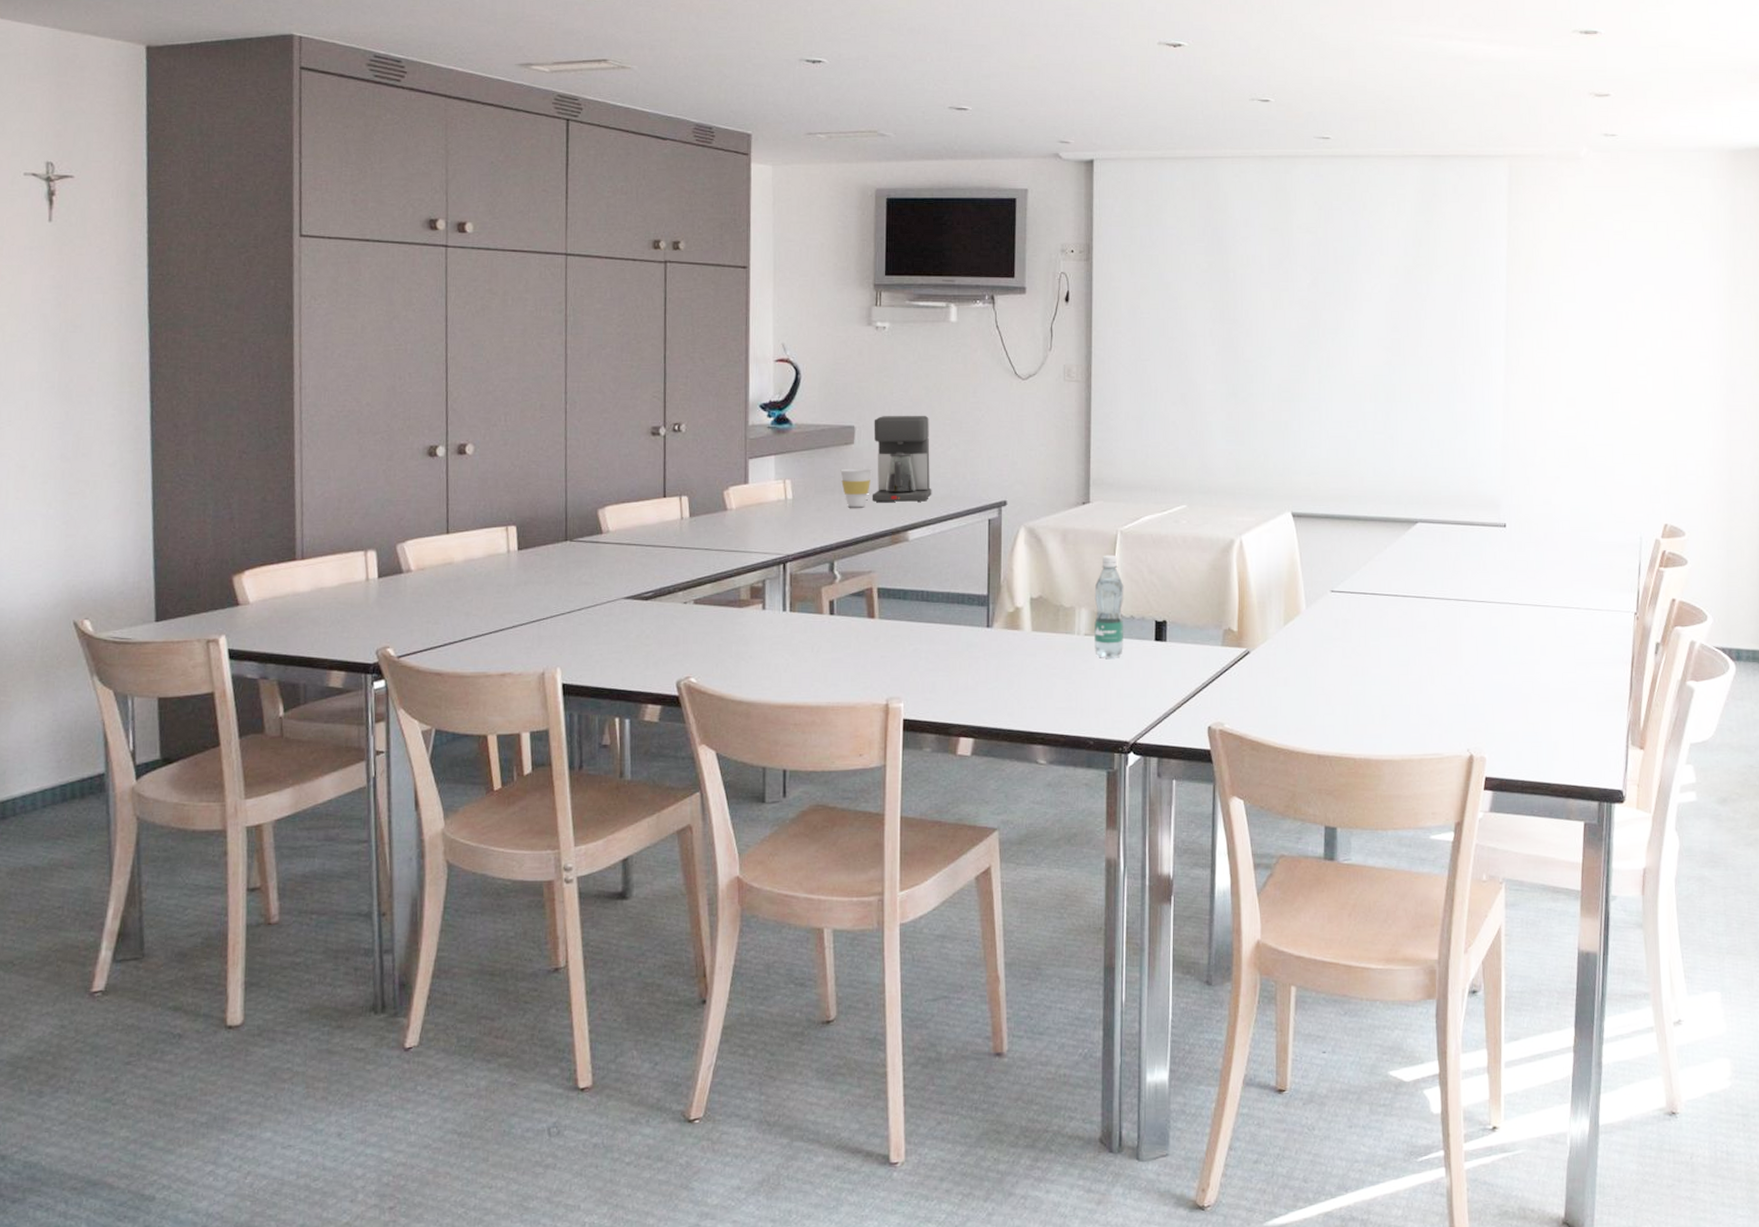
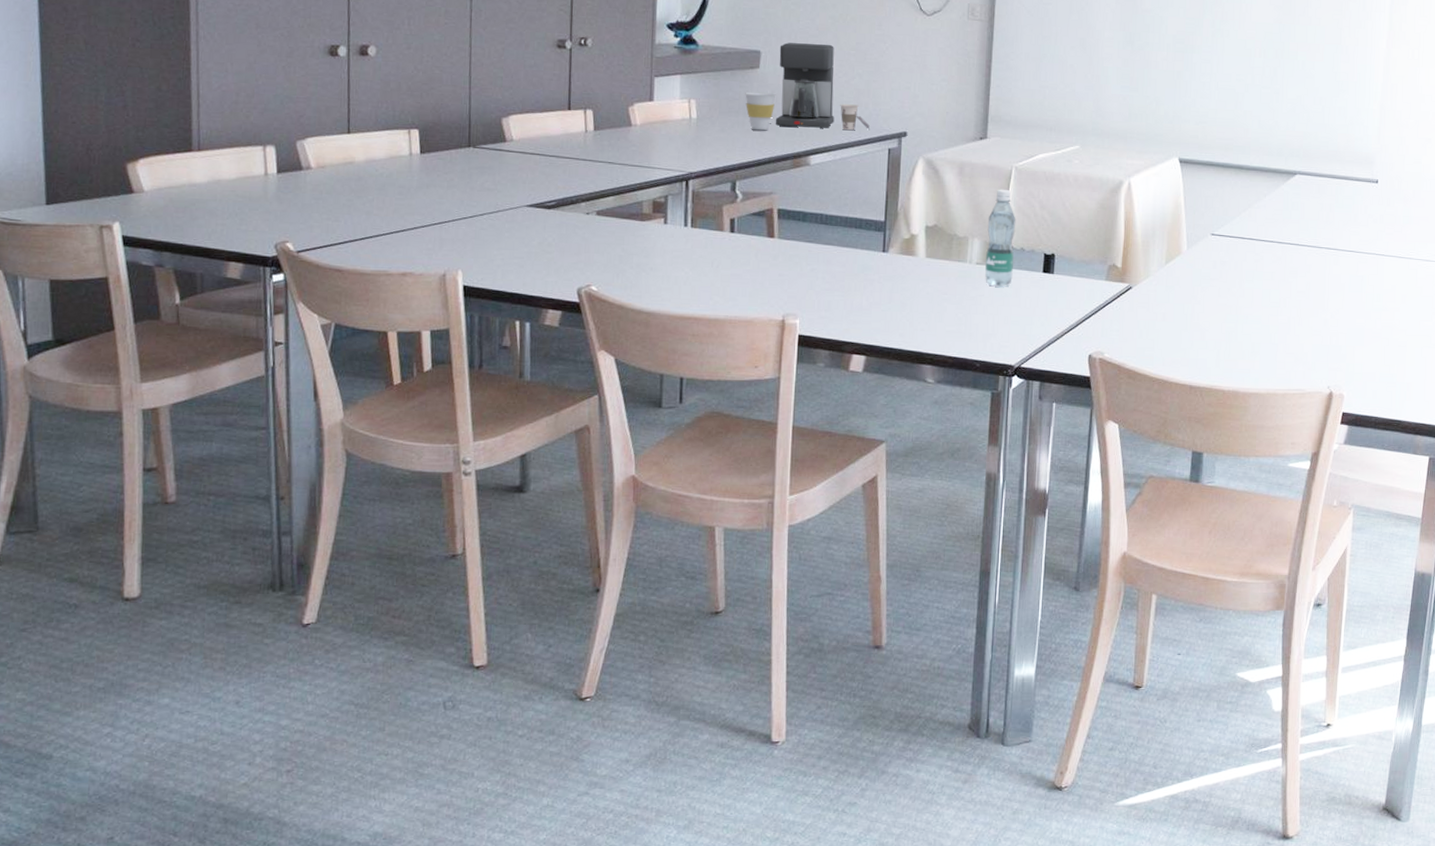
cup: none [937,475,968,503] -> present [840,104,870,131]

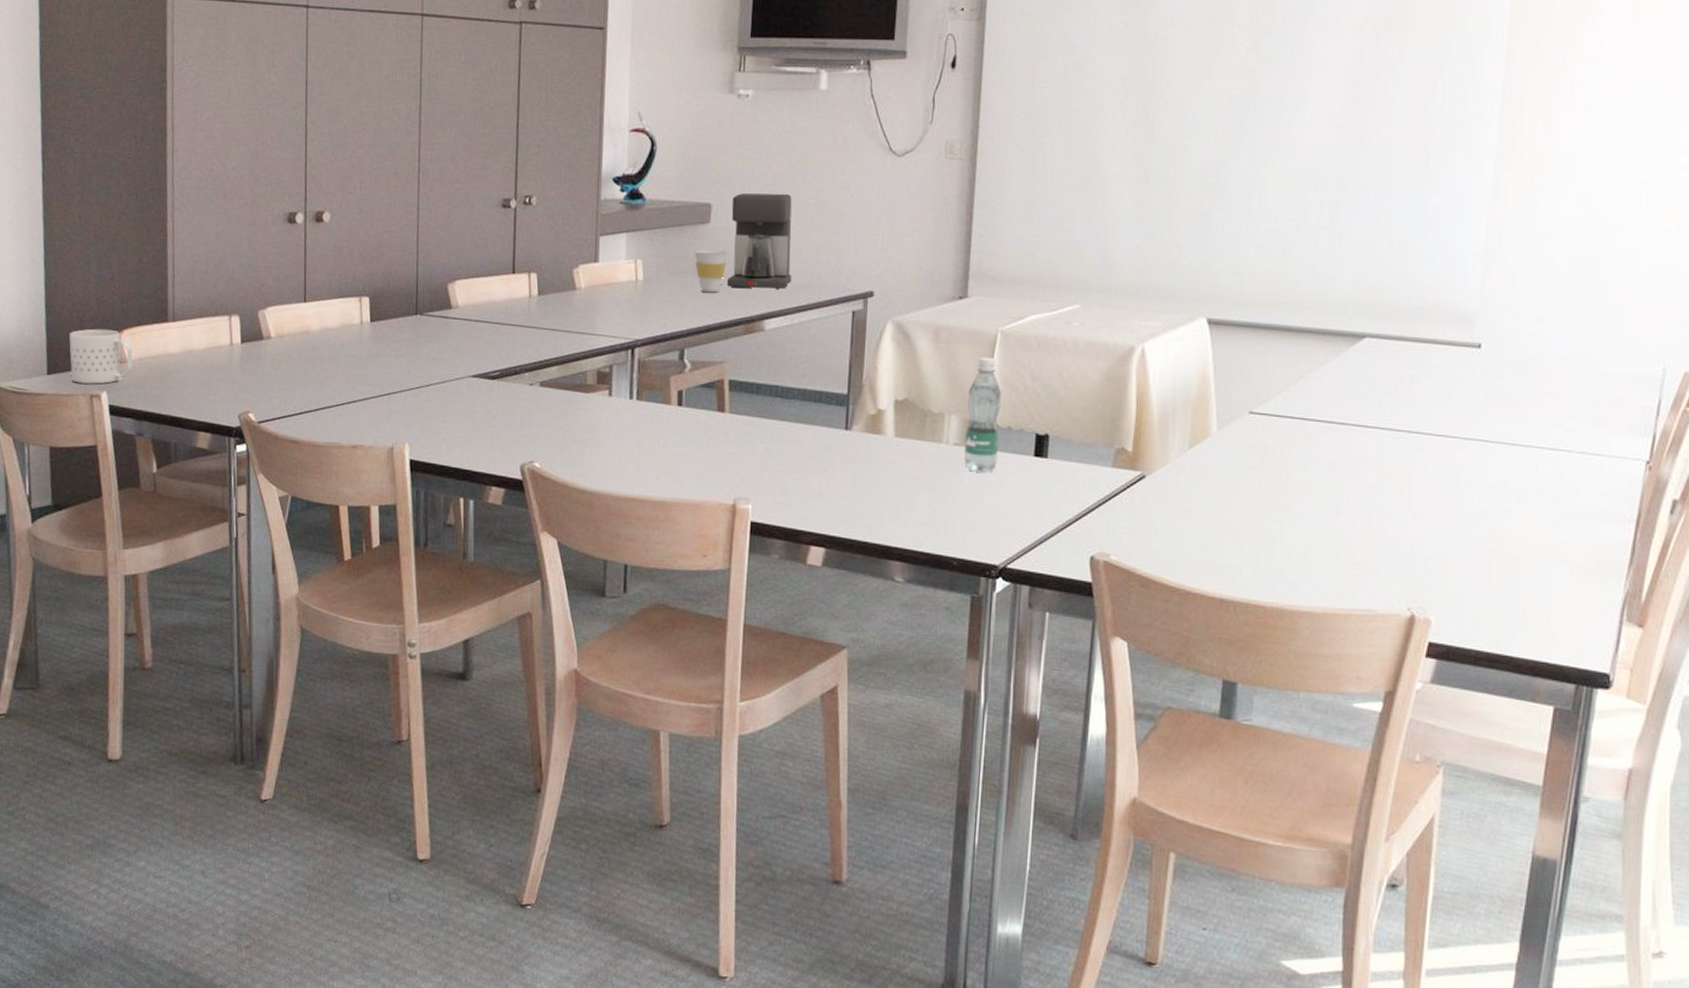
mug: none [73,157,151,215] -> present [69,329,133,384]
cup: present [840,104,870,131] -> none [798,260,831,291]

